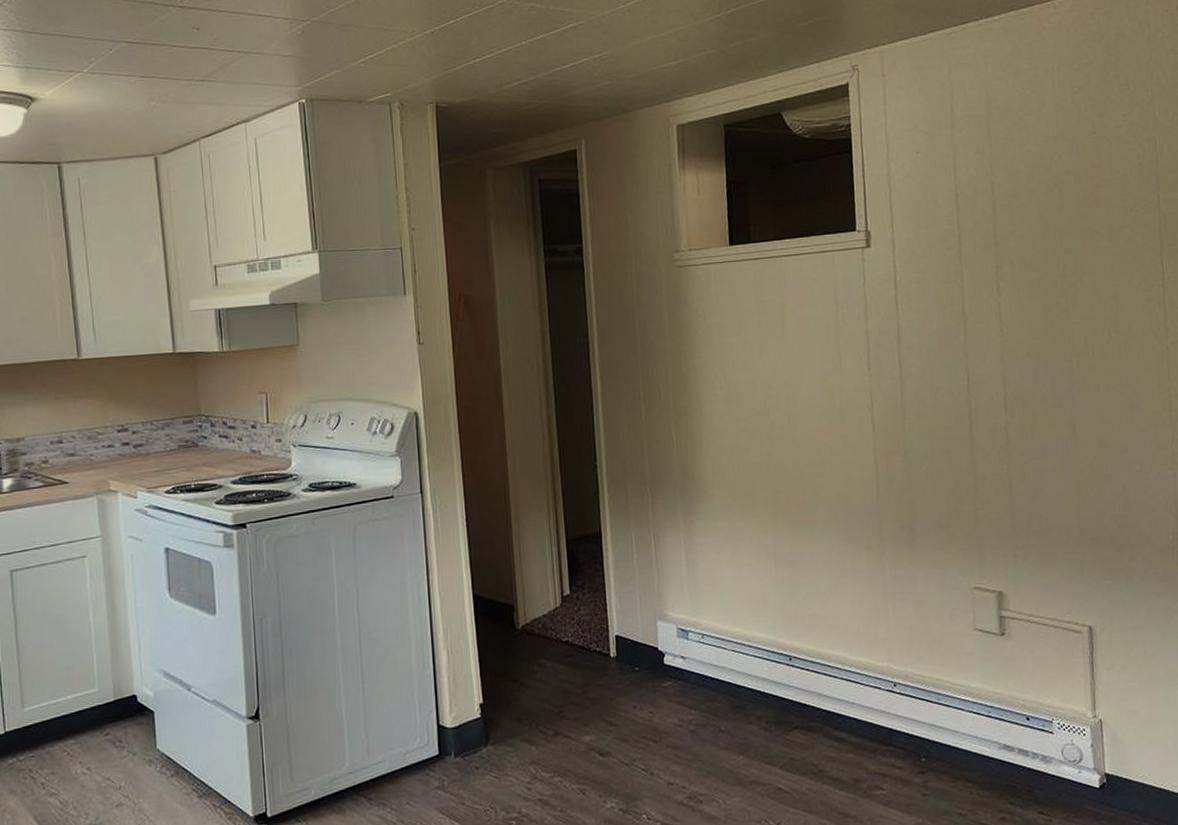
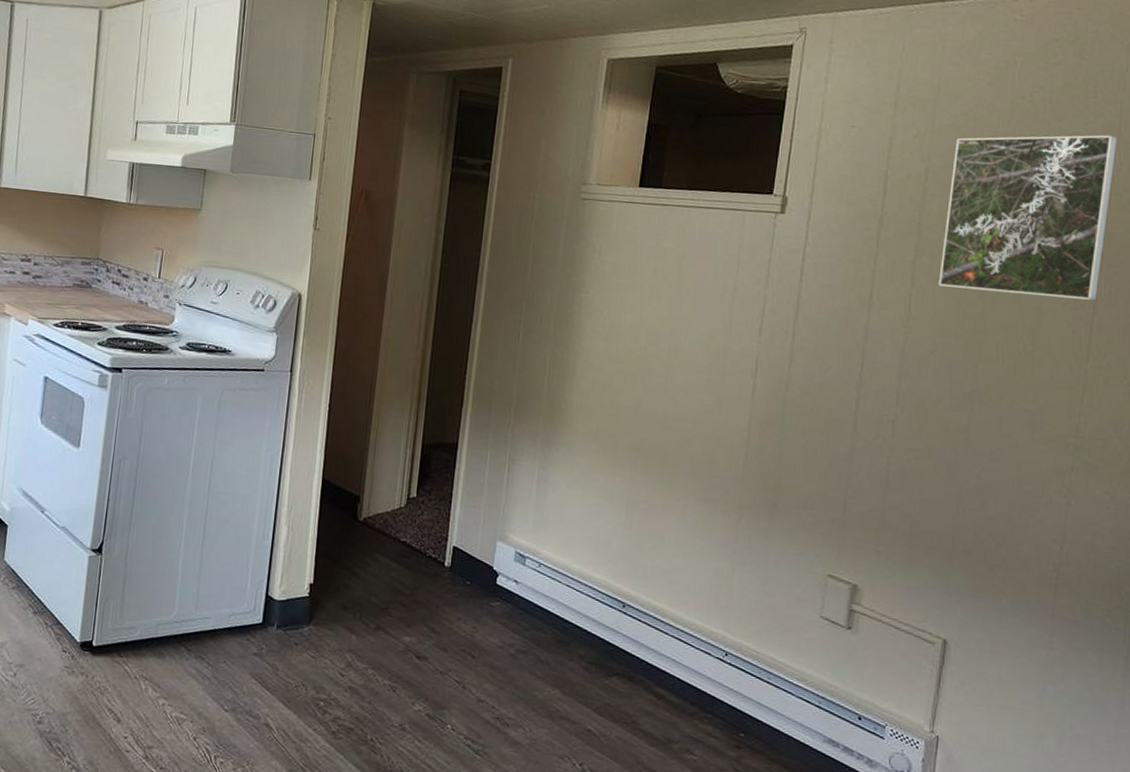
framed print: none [1013,122,1164,291] -> present [938,135,1118,301]

